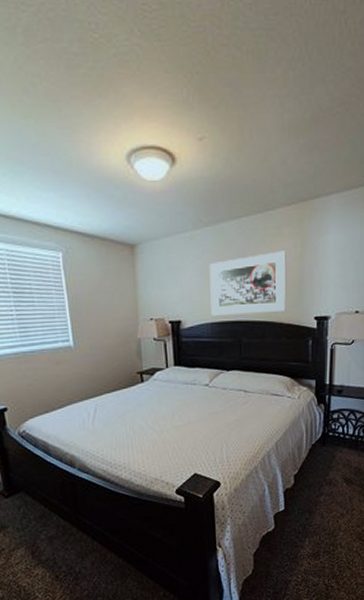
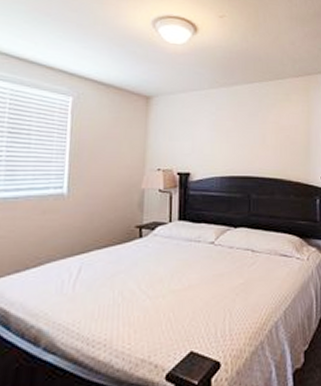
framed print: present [209,250,287,316] -> none [221,114,295,170]

